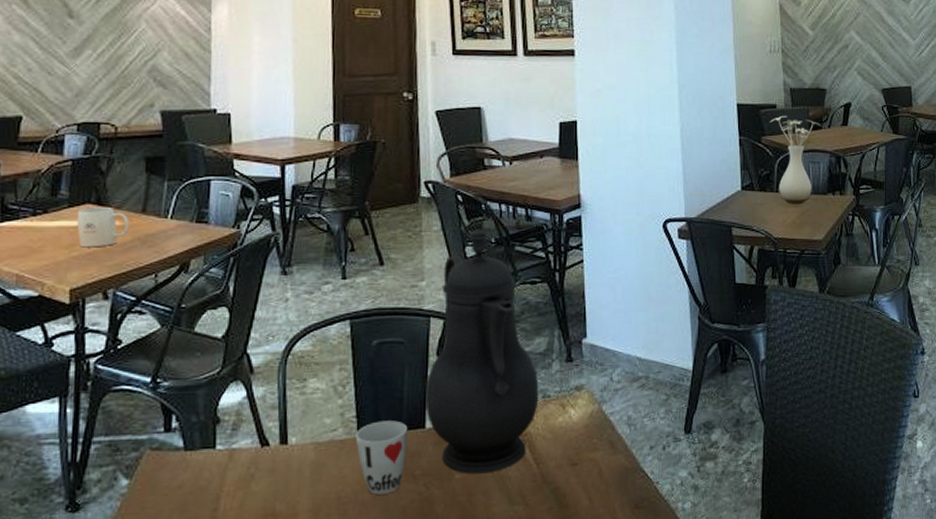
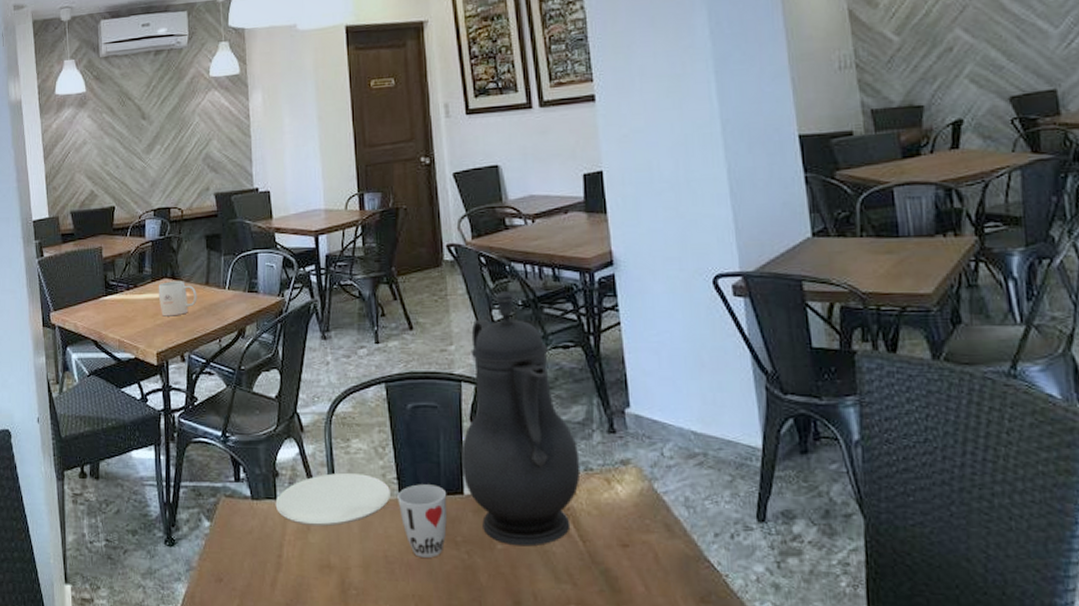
plate: none [213,413,349,474] -> present [275,472,392,527]
vase: present [770,115,821,205] -> none [846,143,920,251]

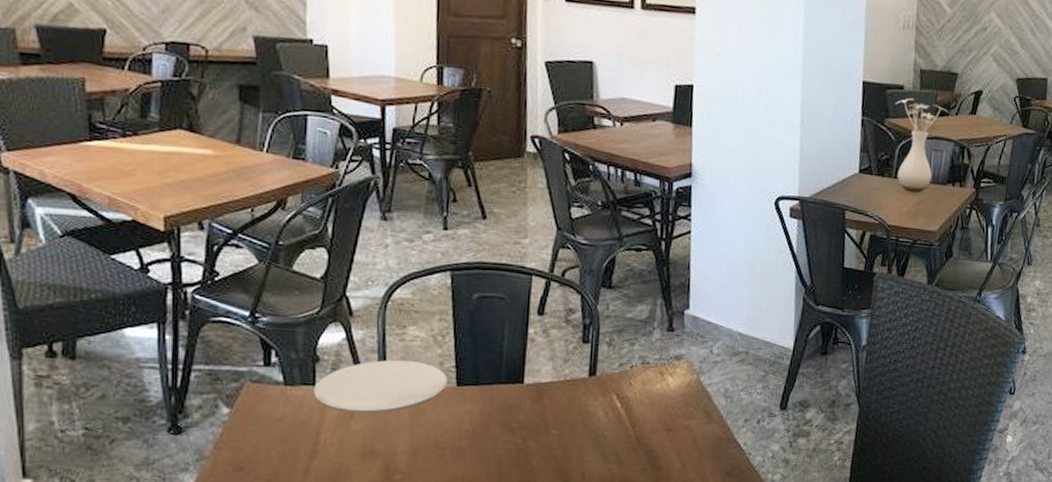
mug: present [158,281,197,317] -> none [168,133,224,176]
cup: present [397,484,448,558] -> none [454,373,507,443]
coffeepot: present [461,291,581,547] -> none [524,190,639,431]
vase: none [846,143,920,251] -> present [896,97,949,193]

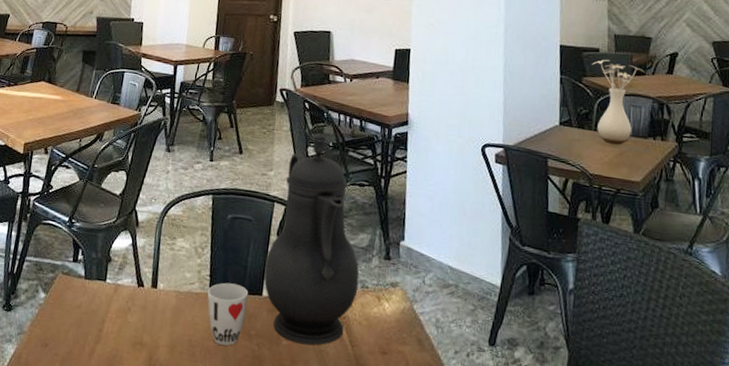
plate: present [313,359,448,414] -> none [104,264,204,310]
cup: none [454,373,507,443] -> present [207,282,249,346]
coffeepot: none [524,190,639,431] -> present [264,133,360,345]

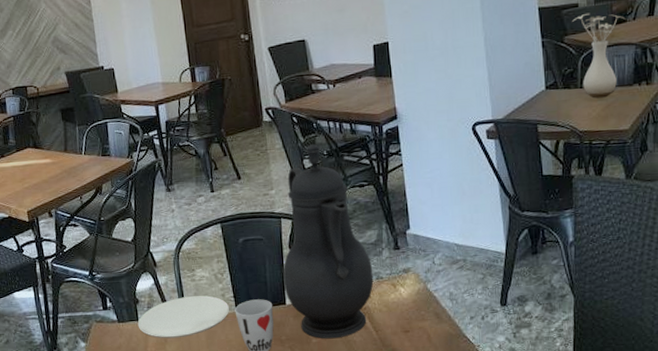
plate: none [104,264,204,310] -> present [137,295,230,339]

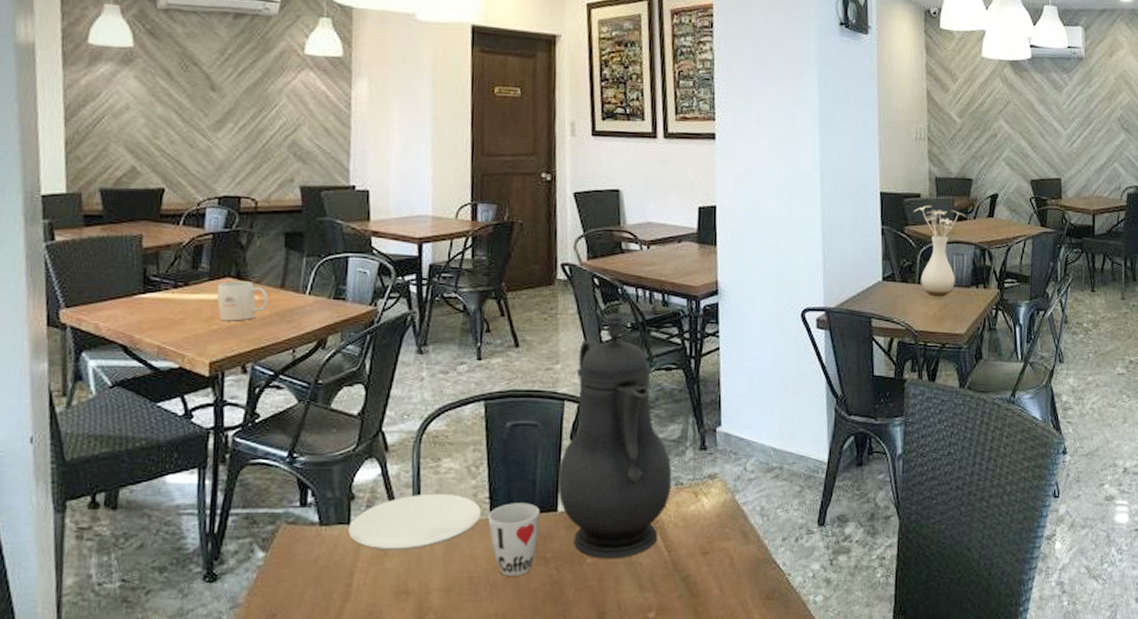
mug: none [22,149,58,181] -> present [216,281,269,322]

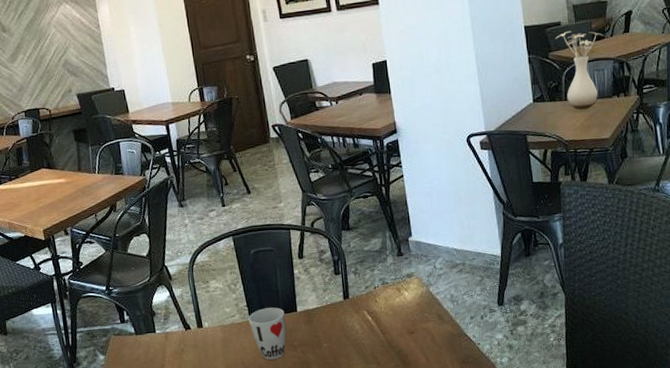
mug: present [216,281,269,322] -> none [37,169,73,200]
plate: present [348,493,482,551] -> none [155,305,244,349]
coffeepot: present [558,313,672,559] -> none [293,158,380,343]

